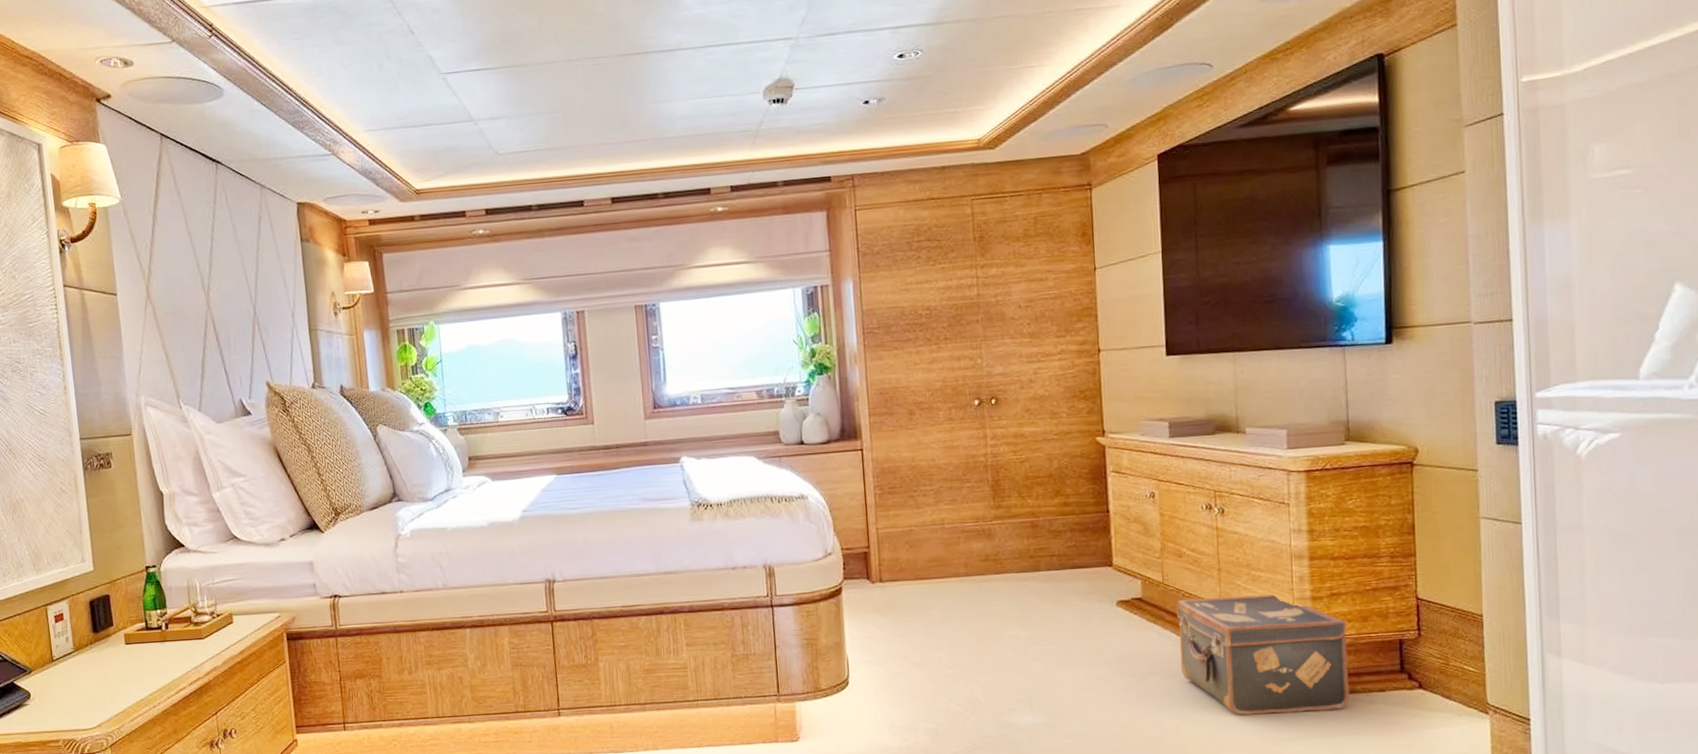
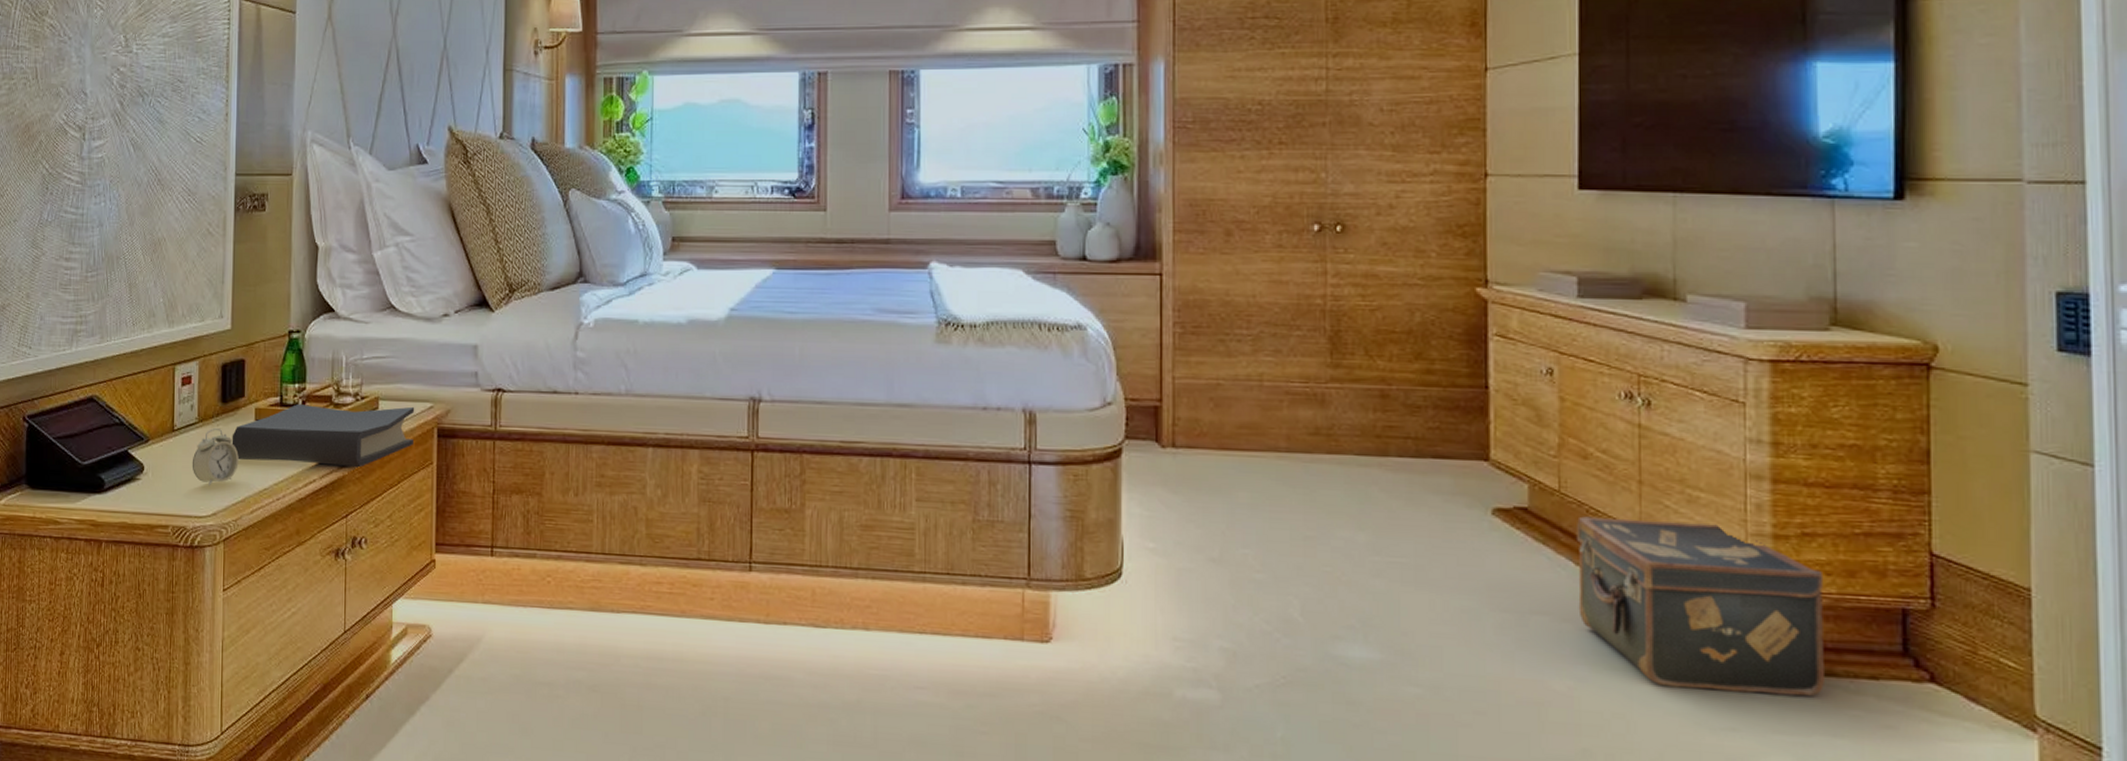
alarm clock: none [73,655,116,704] -> present [192,428,239,487]
hardback book: none [106,617,267,679] -> present [232,404,415,468]

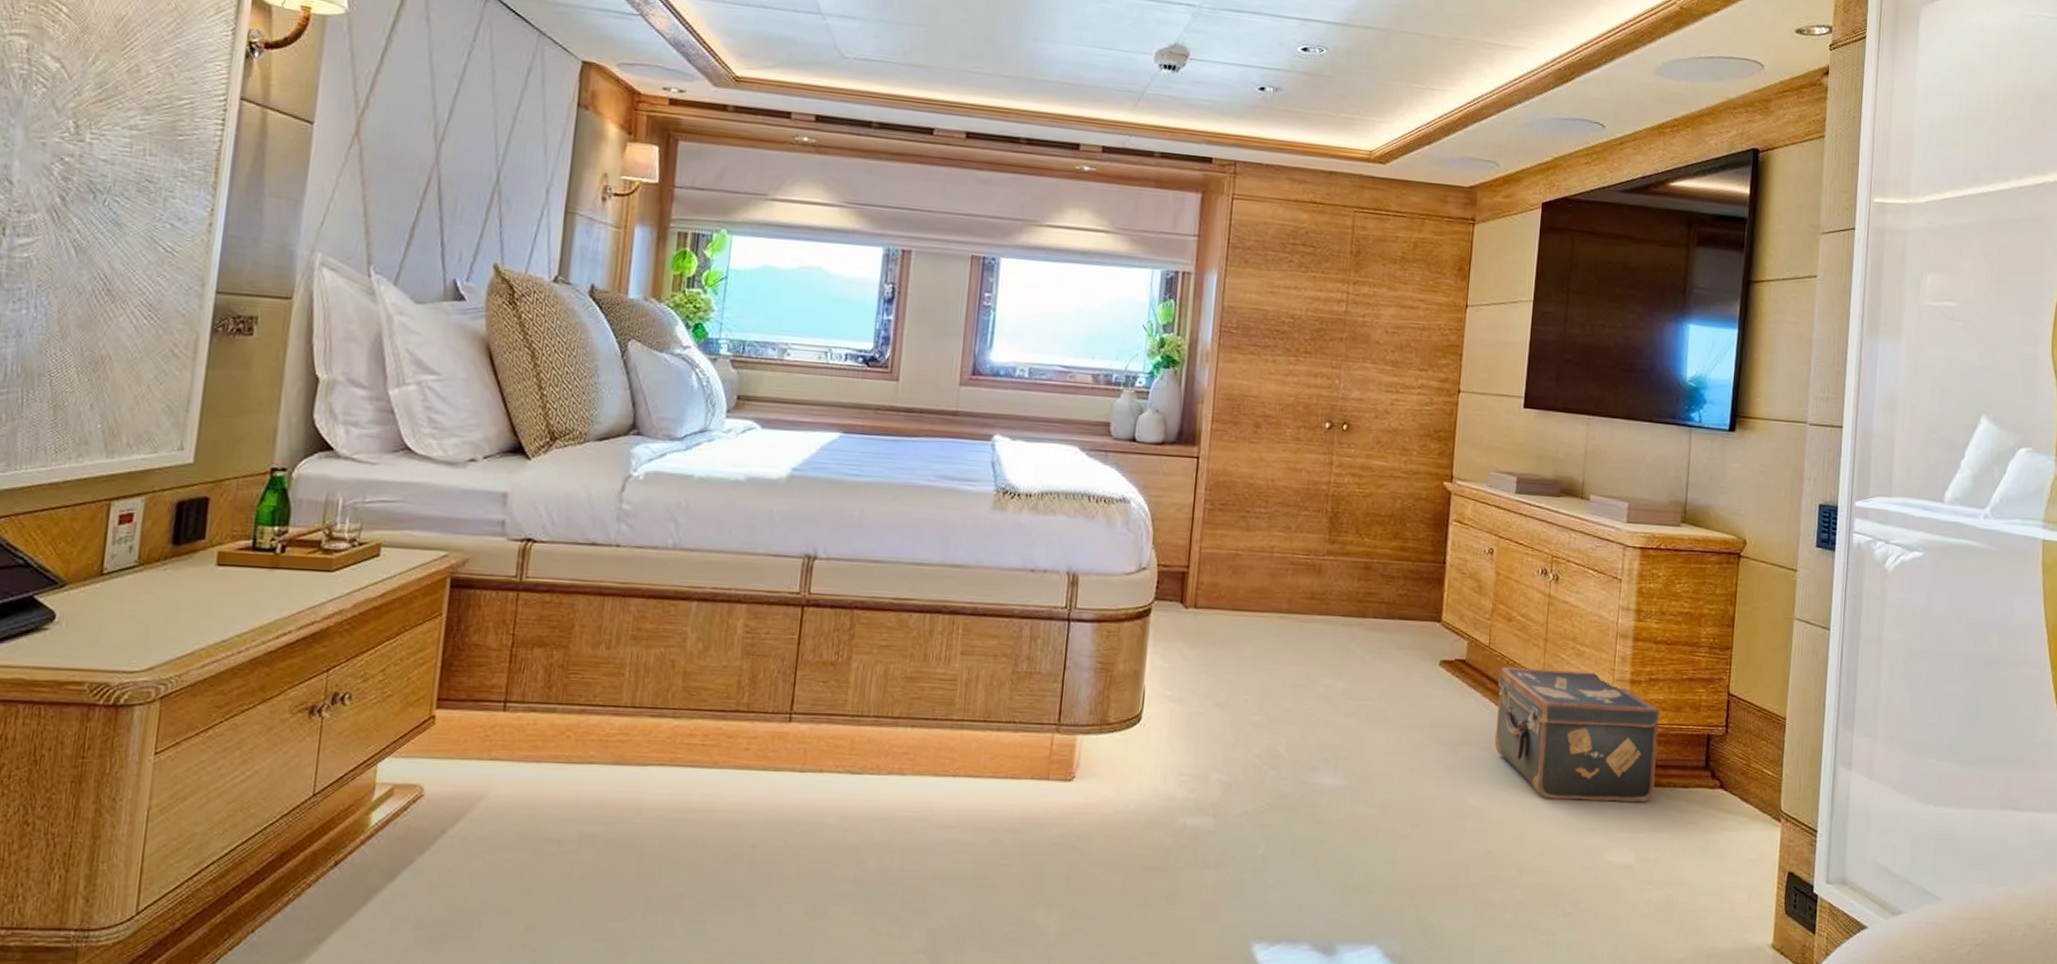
alarm clock: present [192,428,239,487] -> none [124,573,191,638]
hardback book: present [232,404,415,468] -> none [182,549,425,619]

